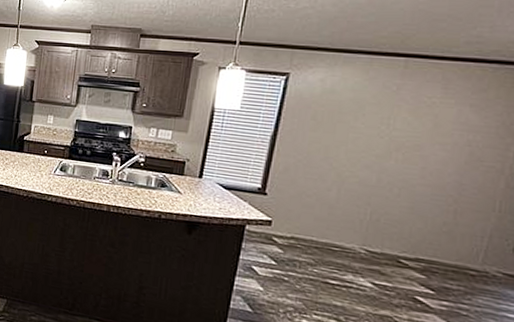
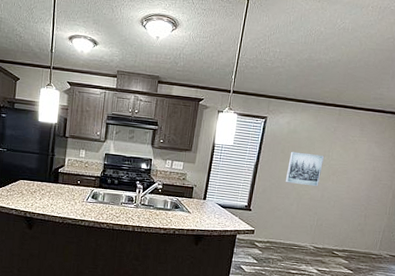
wall art: none [318,118,382,167] -> present [285,151,325,187]

